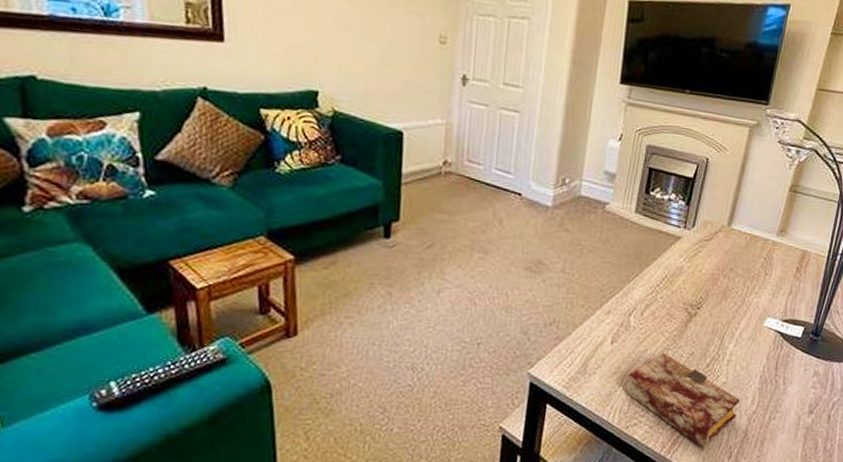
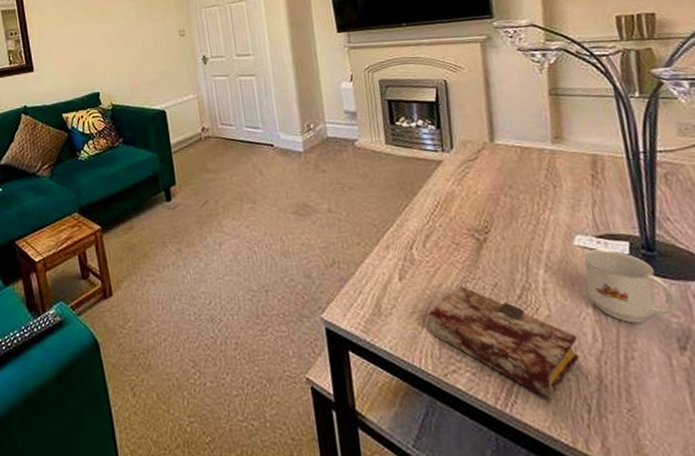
mug: none [759,330,822,392] -> present [581,248,679,324]

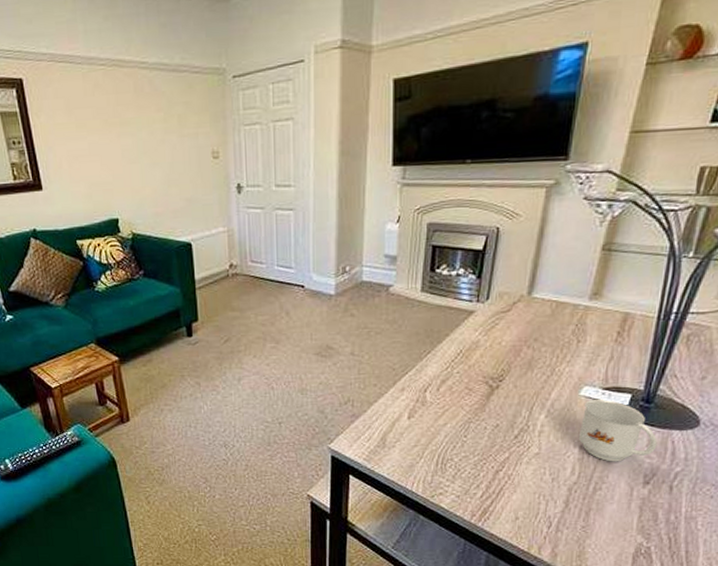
book: present [428,285,579,401] -> none [428,425,557,518]

